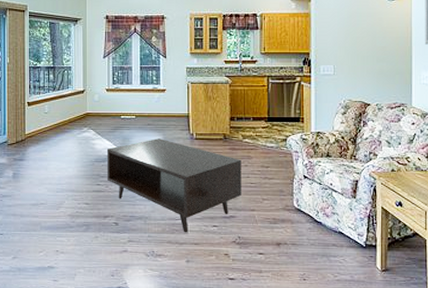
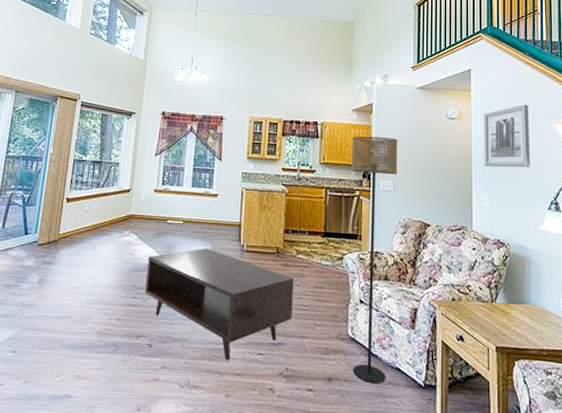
floor lamp: none [291,24,337,245] -> present [351,136,398,383]

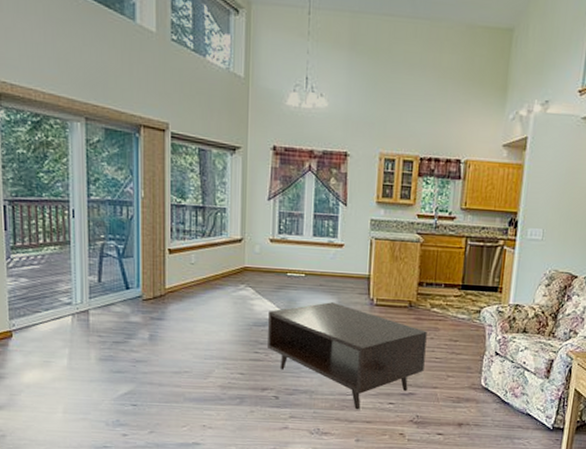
floor lamp: present [351,136,398,383] -> none [483,177,553,427]

